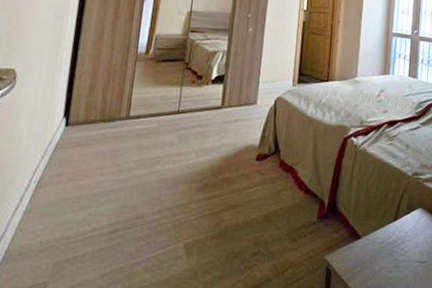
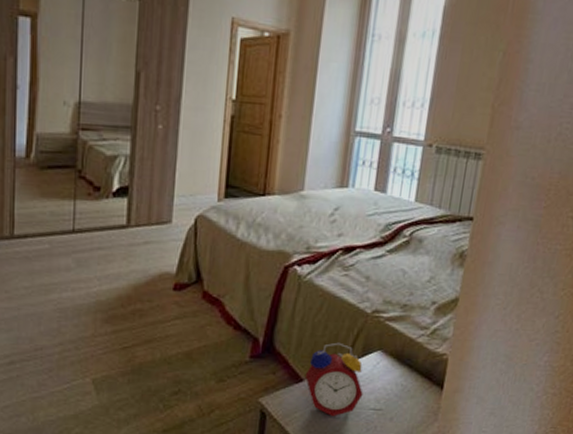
alarm clock: none [362,202,410,270] -> present [305,342,363,416]

